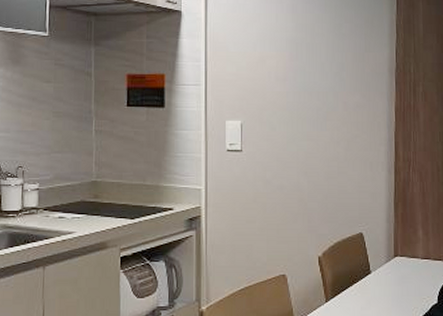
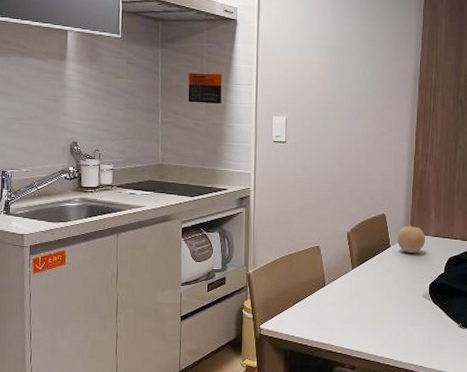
fruit: none [379,246,413,279] -> present [397,226,426,253]

